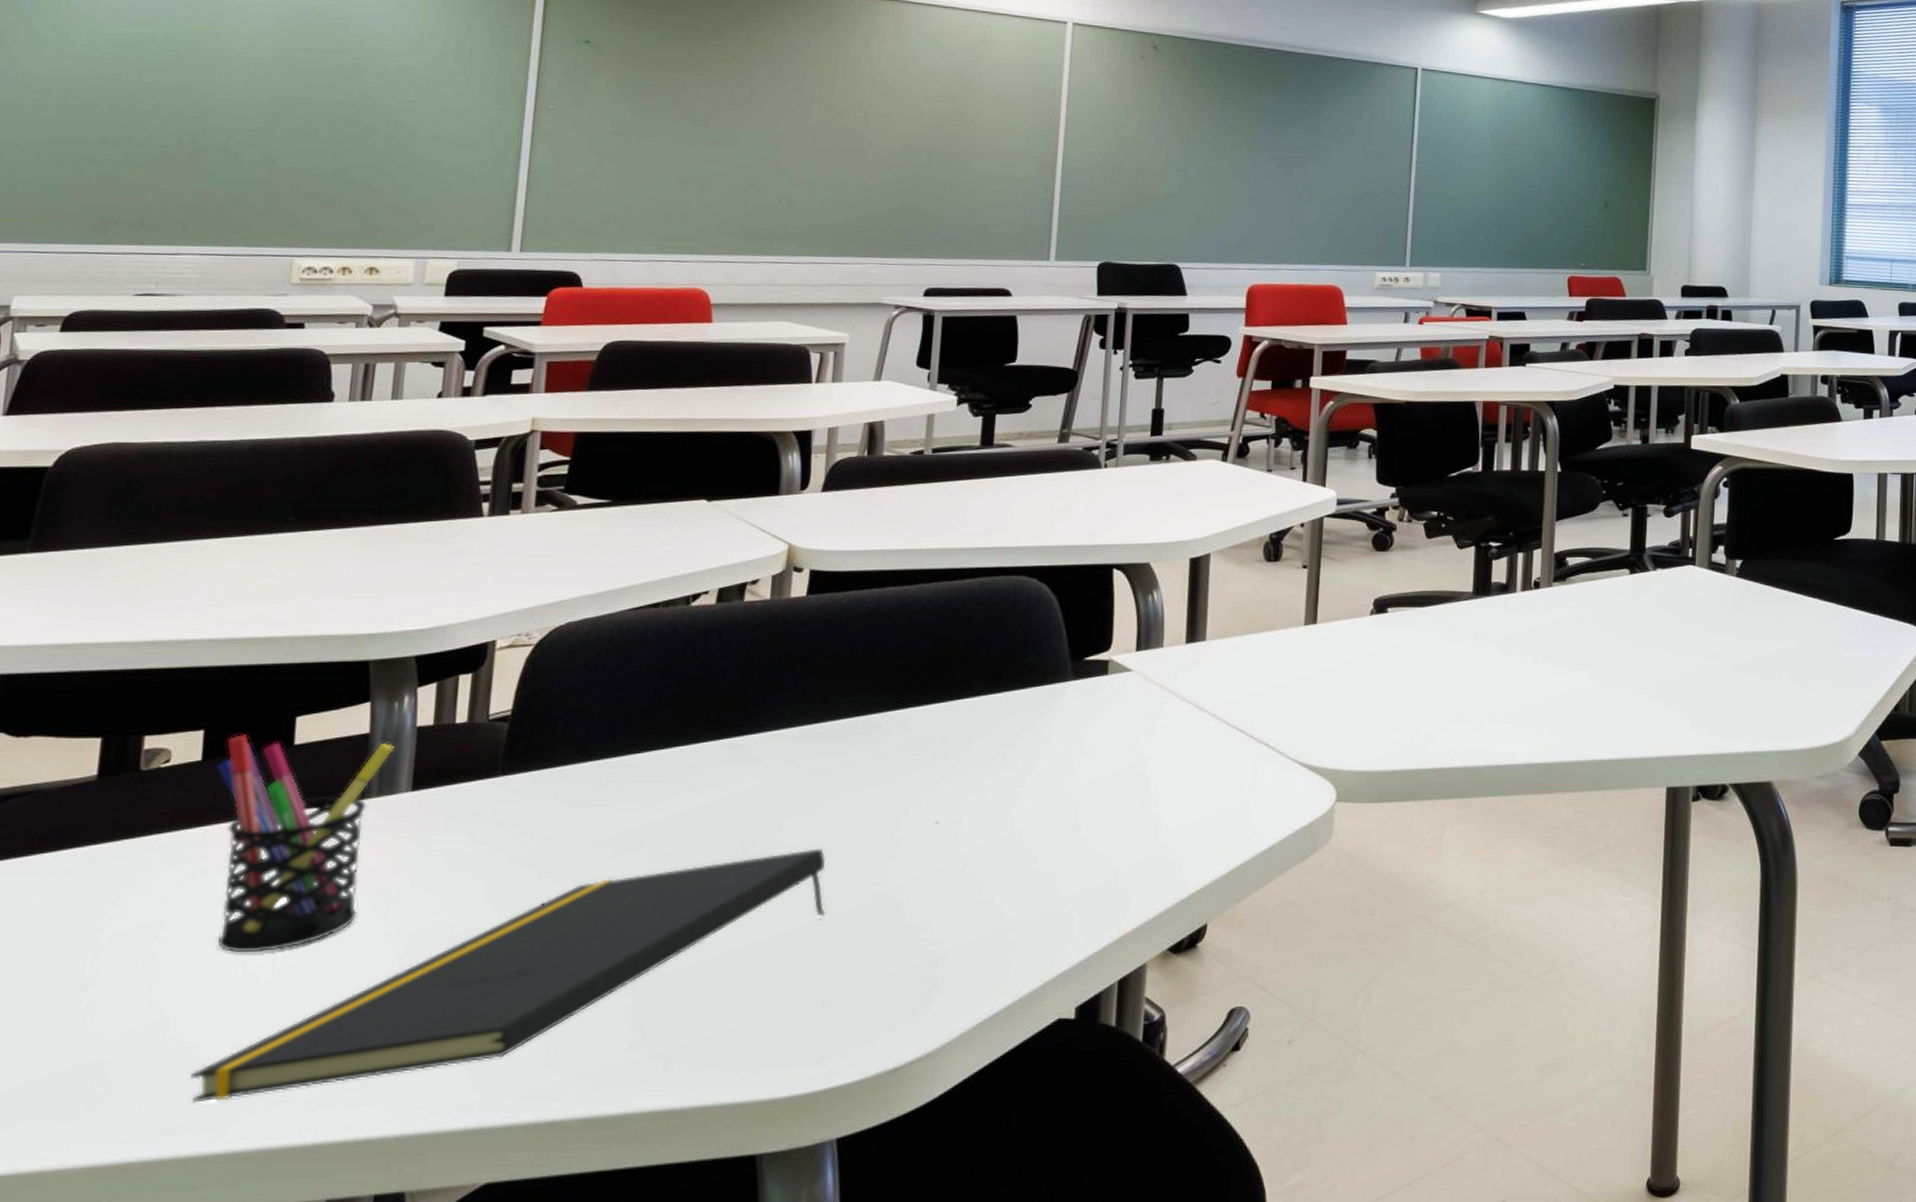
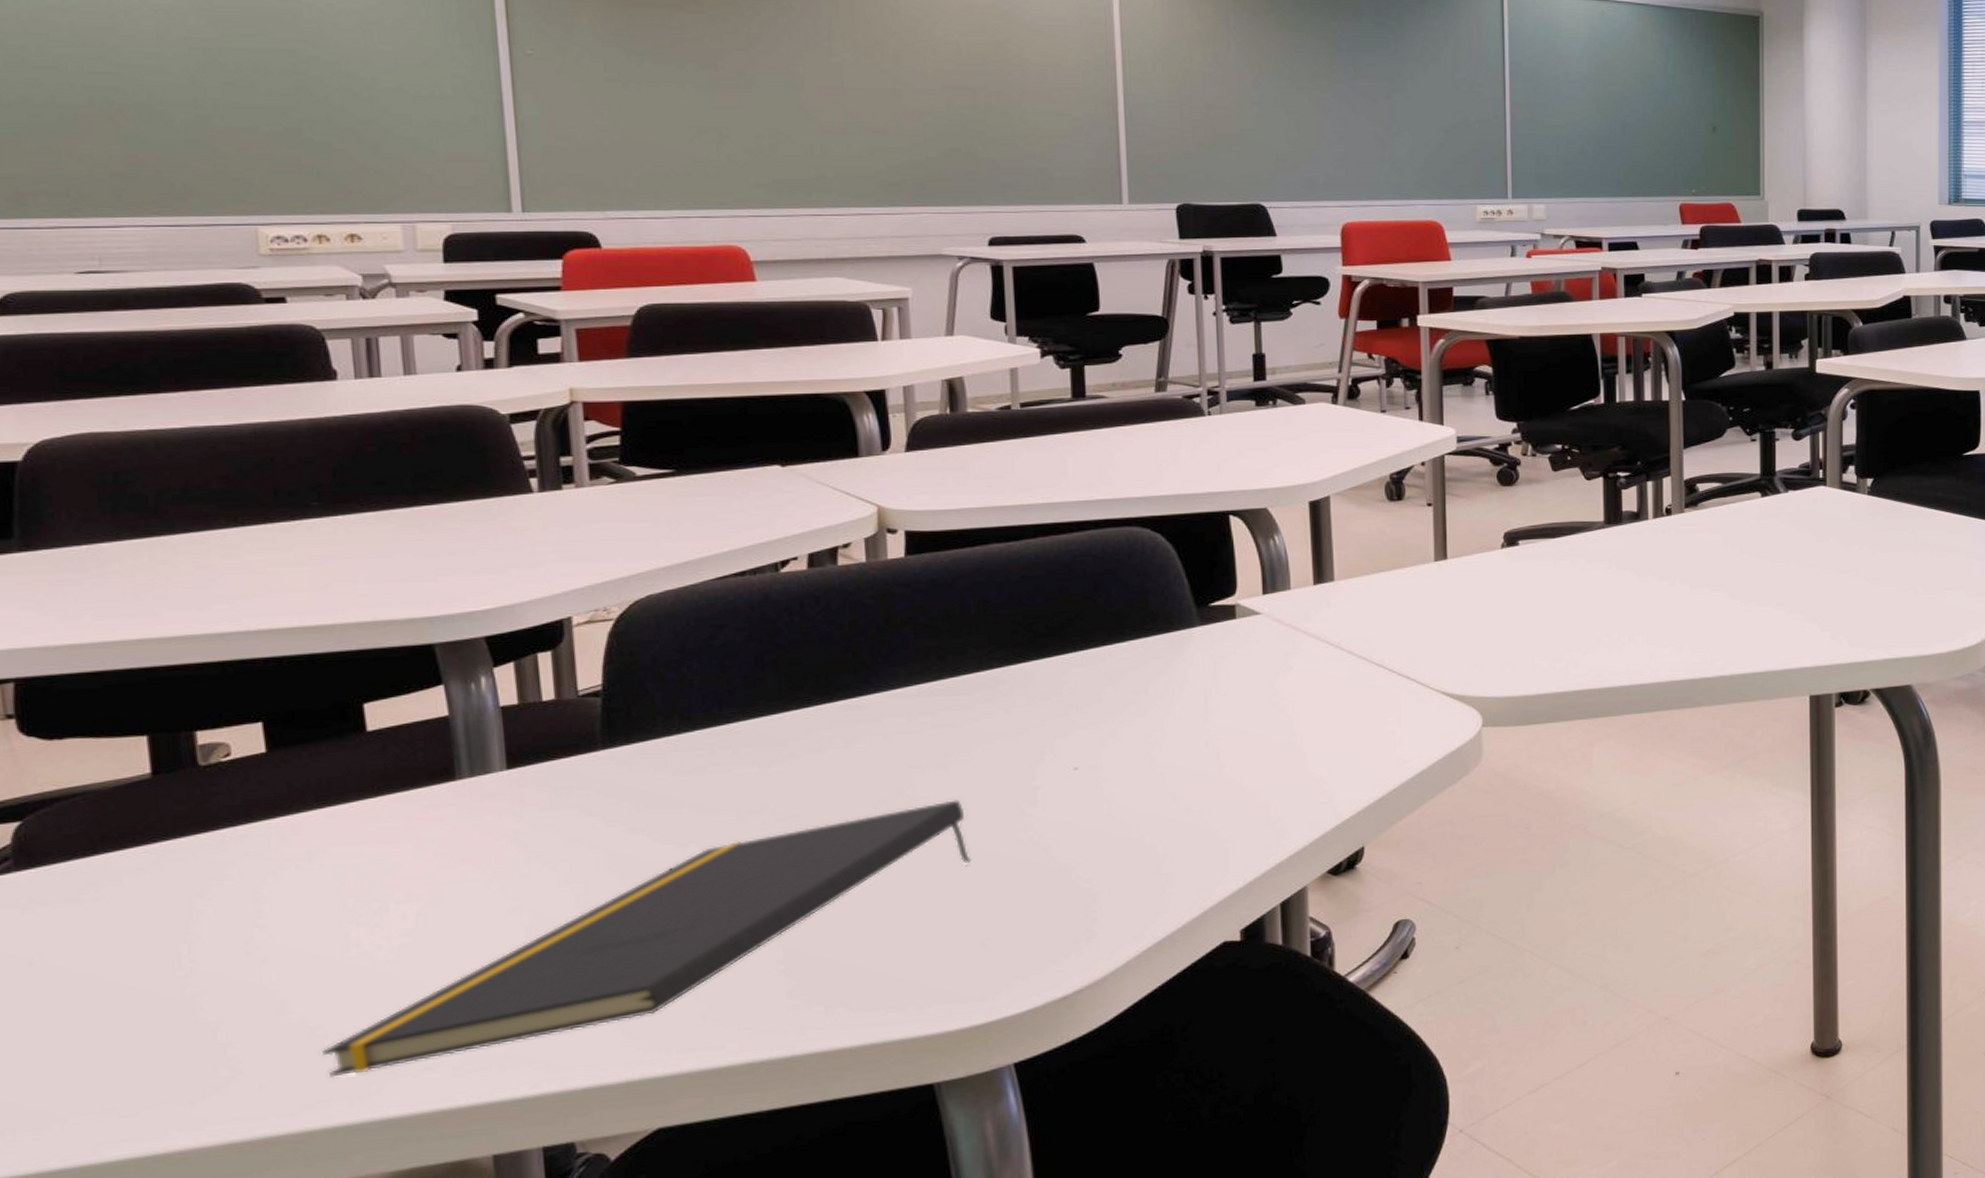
pen holder: present [216,735,394,953] -> none [284,724,479,936]

